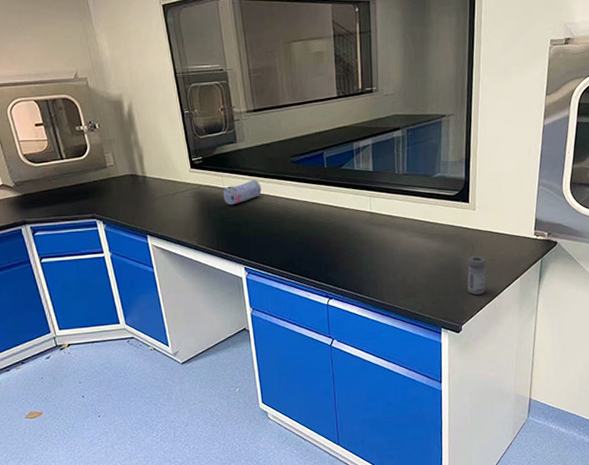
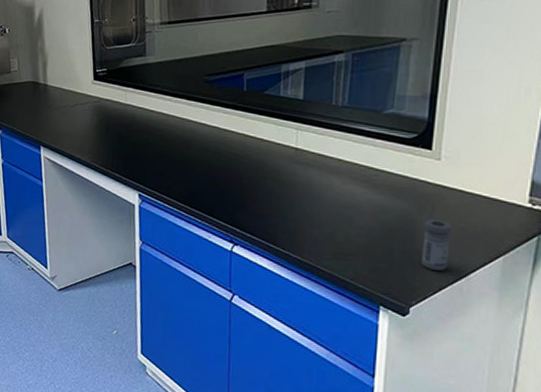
pencil case: present [222,179,261,205] -> none [124,97,168,123]

